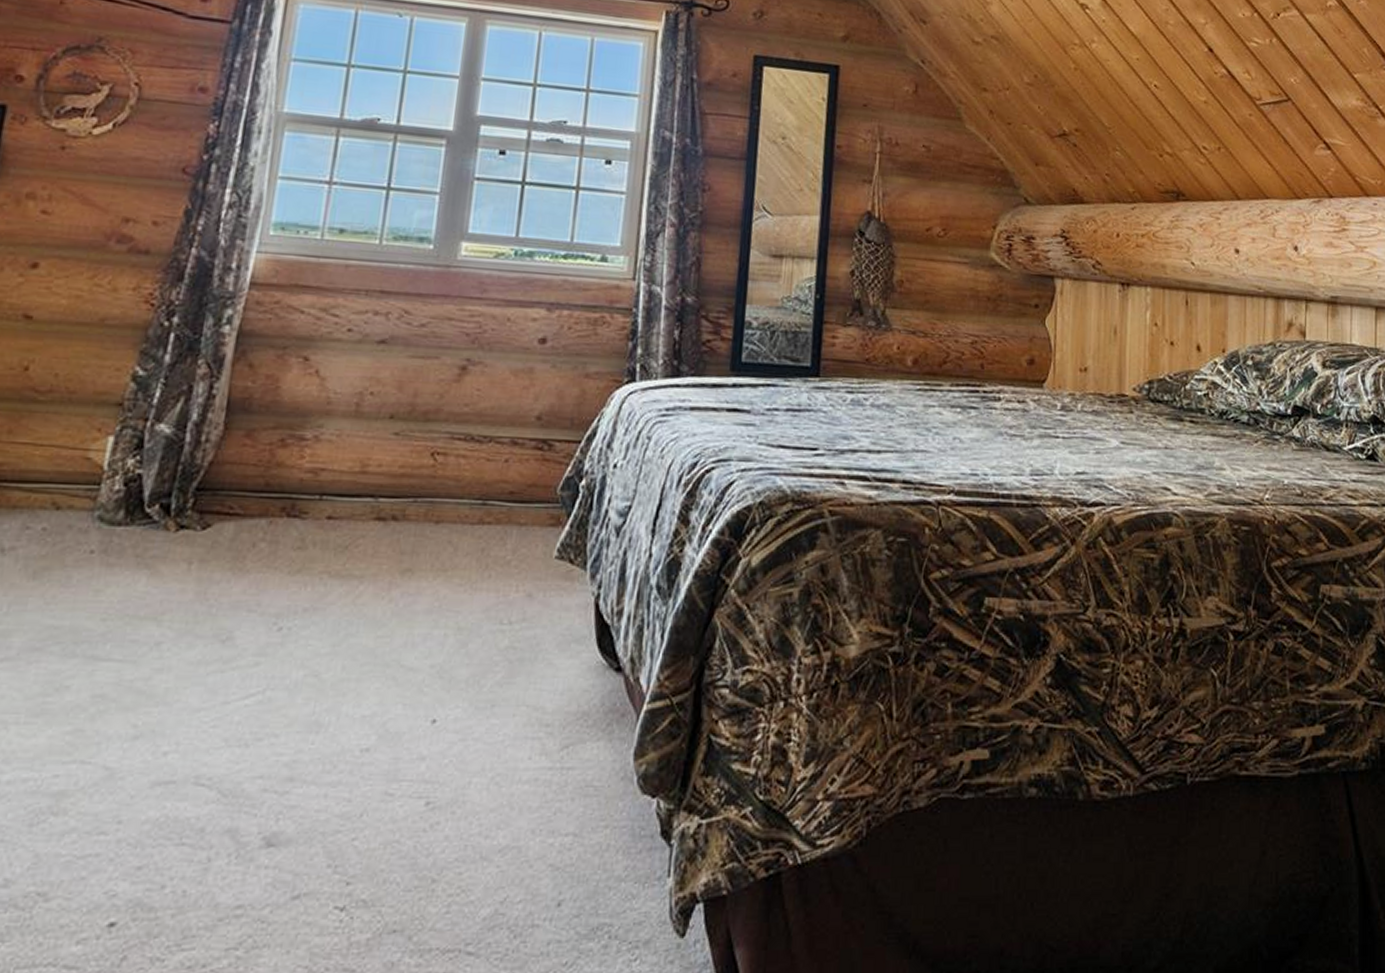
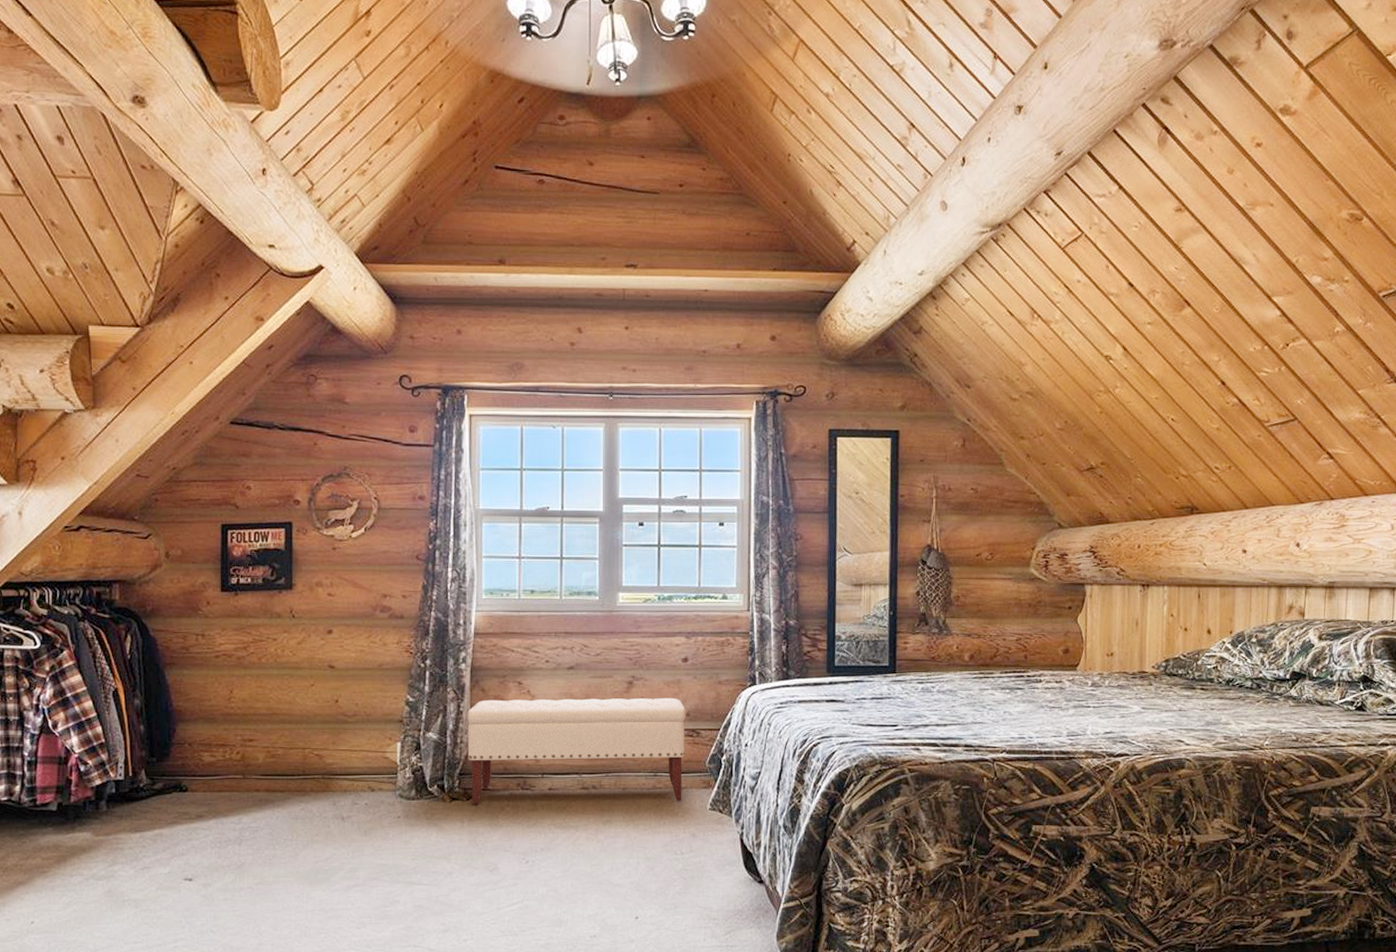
bench: none [209,380,537,545] -> present [467,697,686,805]

